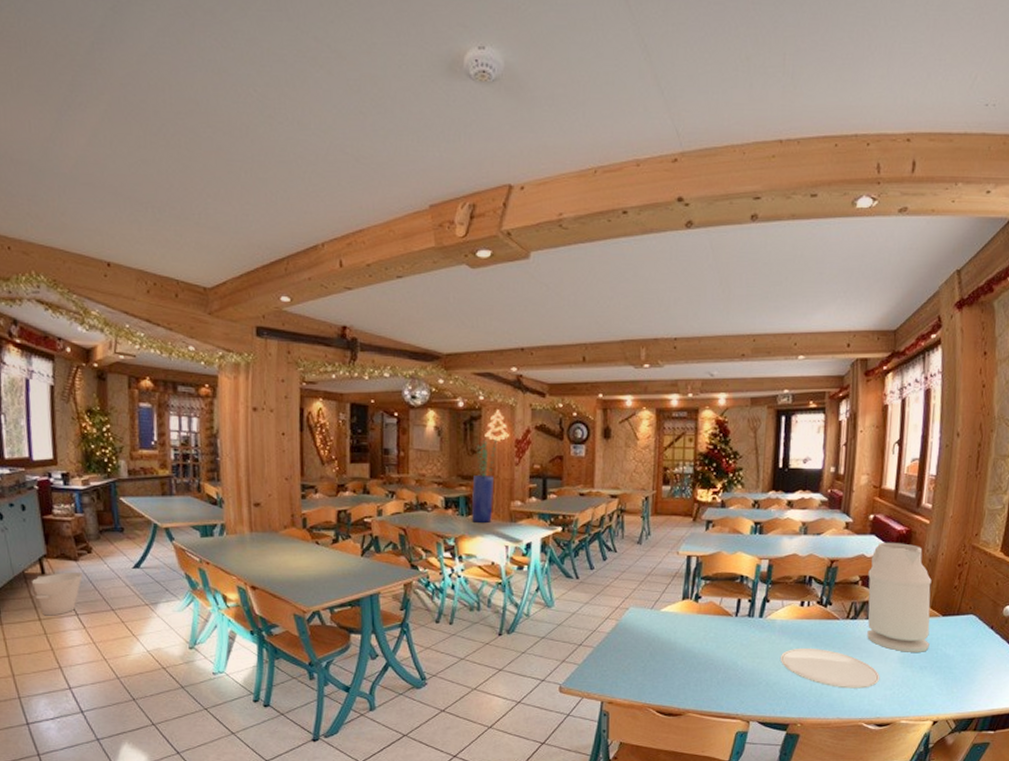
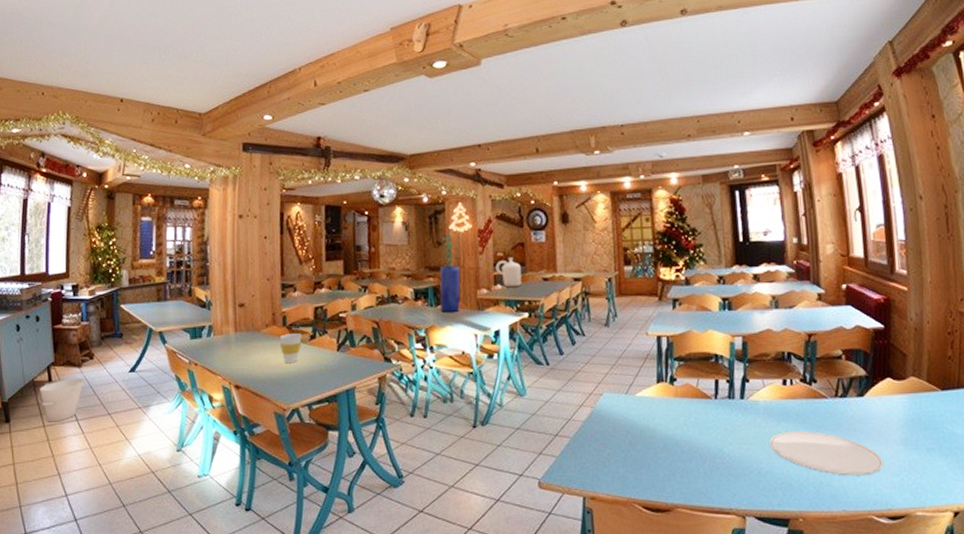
cup: none [300,537,324,566] -> present [280,333,302,364]
water jug: none [531,469,558,501] -> present [495,256,522,288]
water jug: present [867,543,932,653] -> none [850,312,933,434]

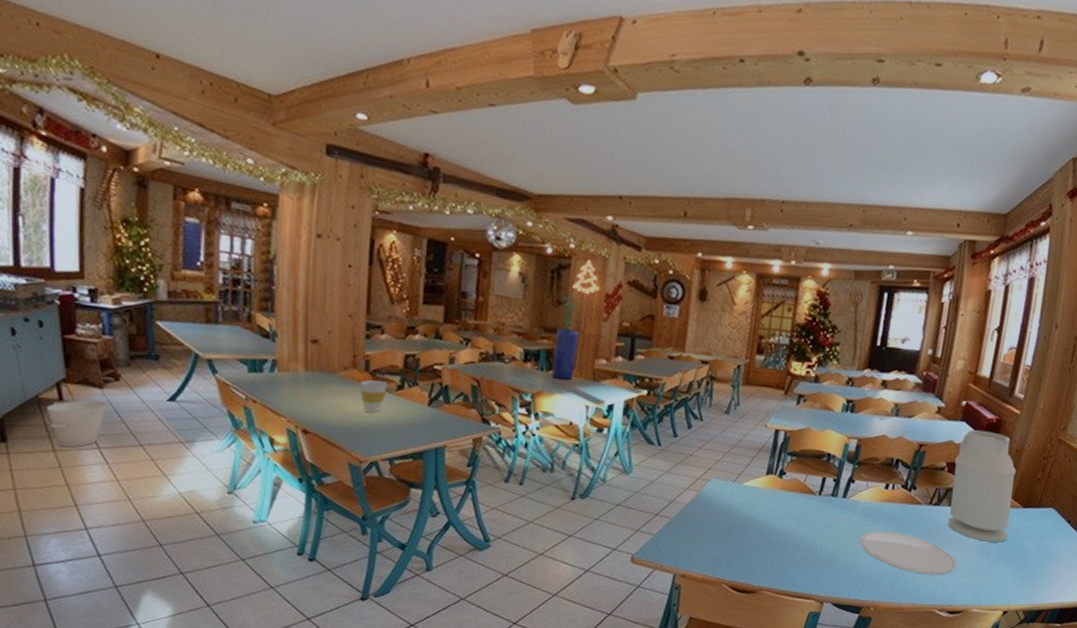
water jug: present [495,256,522,288] -> none [618,328,647,362]
water jug: none [850,312,933,434] -> present [948,430,1017,543]

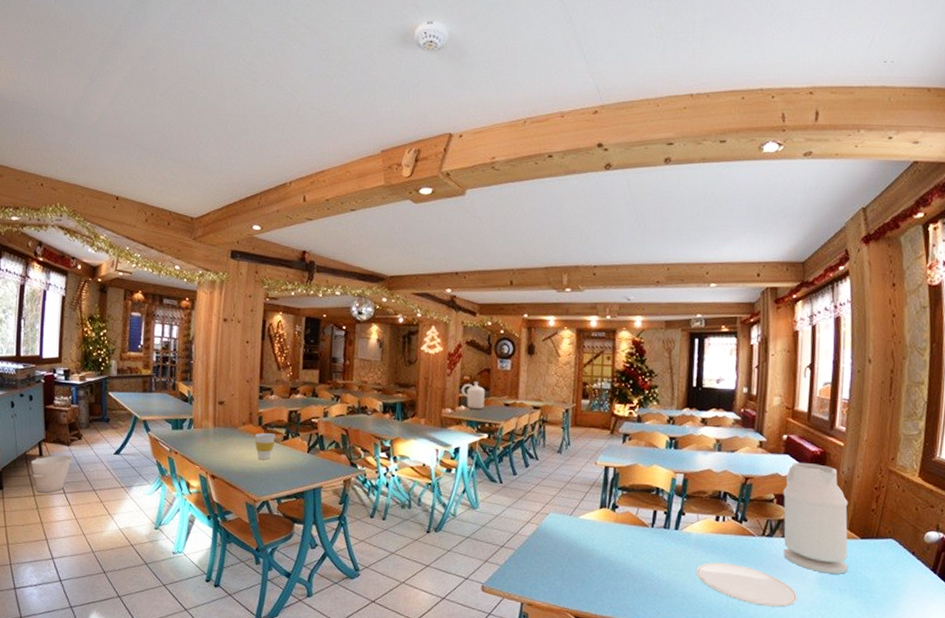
vase: present [551,289,586,380] -> none [406,351,432,427]
water jug: none [618,328,647,362] -> present [461,381,485,410]

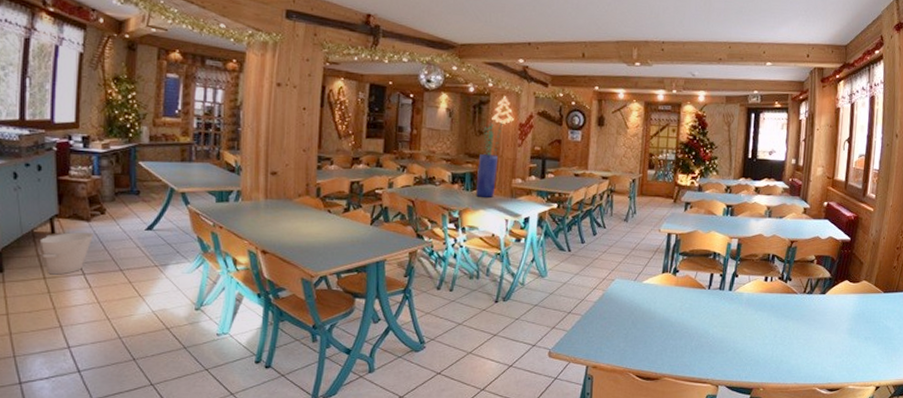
cup: present [255,433,276,460] -> none [312,205,336,233]
vase: none [406,351,432,427] -> present [475,121,503,198]
water jug: present [461,381,485,410] -> none [531,151,556,180]
plate: present [695,562,798,608] -> none [746,318,832,356]
water jug: present [783,463,848,575] -> none [821,227,875,325]

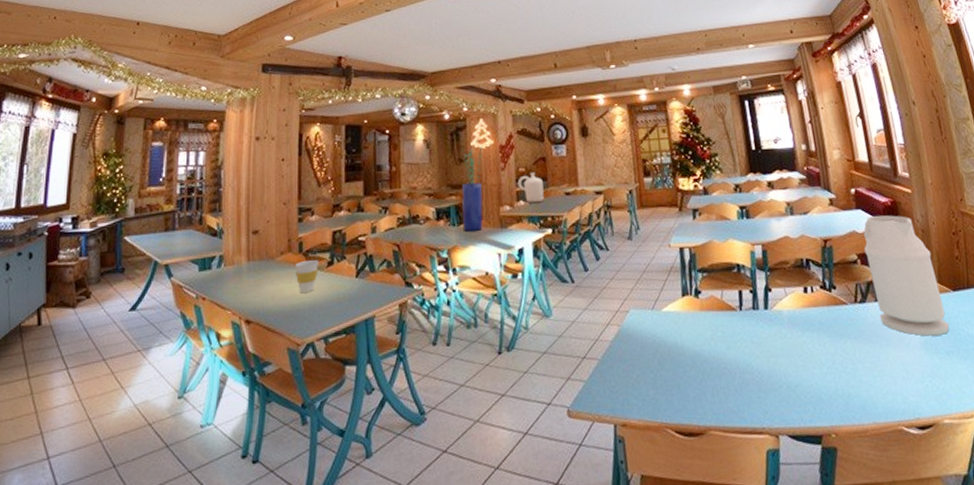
bucket: present [38,232,93,275] -> none [23,320,78,373]
cup: none [312,205,336,233] -> present [296,260,319,294]
water jug: none [531,151,556,180] -> present [517,171,544,204]
water jug: none [821,227,875,325] -> present [863,215,950,337]

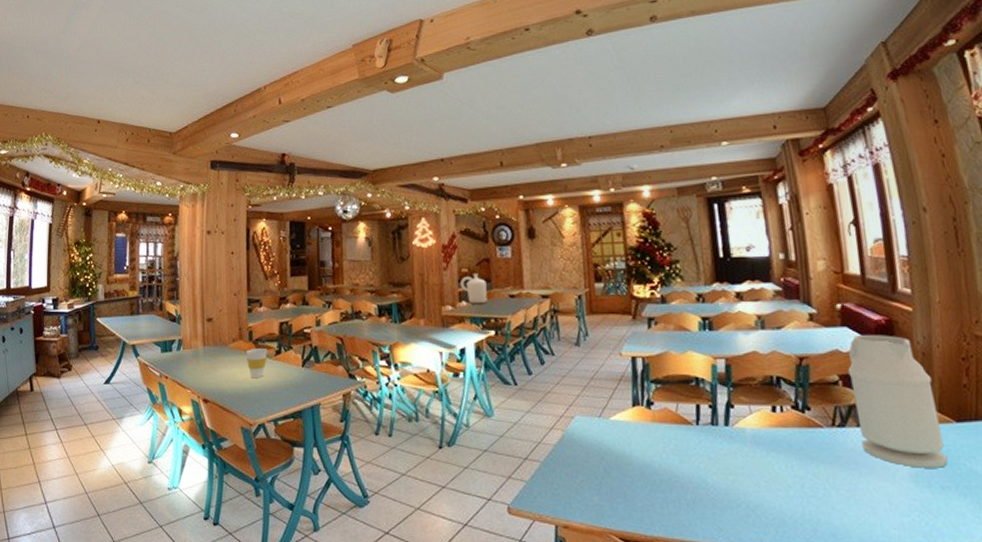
vase: present [461,146,483,232] -> none [403,245,425,329]

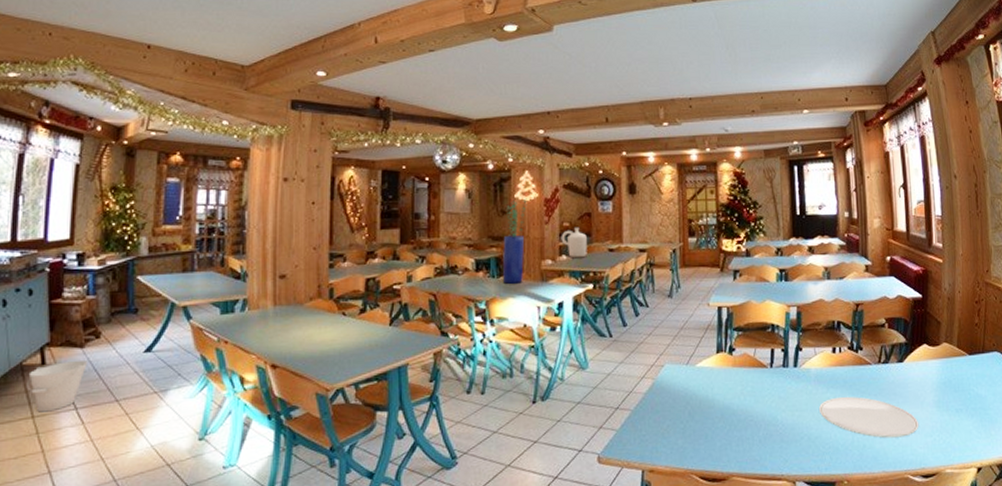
bucket: none [21,388,63,431] -> present [26,359,87,413]
cup: present [247,348,268,379] -> none [326,307,351,340]
vase: none [403,245,425,329] -> present [502,198,527,284]
plate: none [757,462,891,514] -> present [818,396,919,439]
water jug: present [848,335,948,469] -> none [893,283,962,396]

